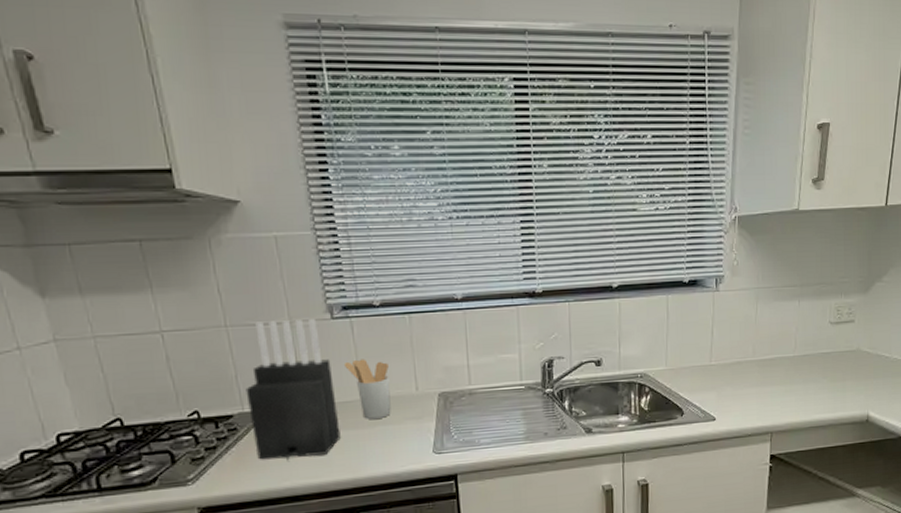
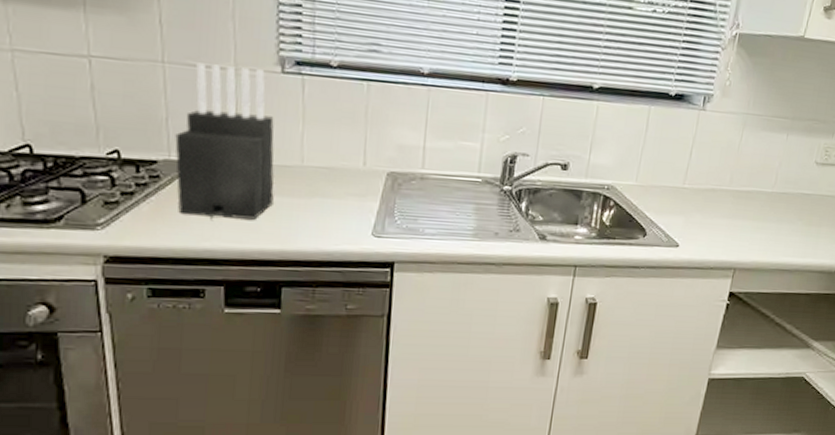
utensil holder: present [343,359,391,420] -> none [288,121,337,191]

